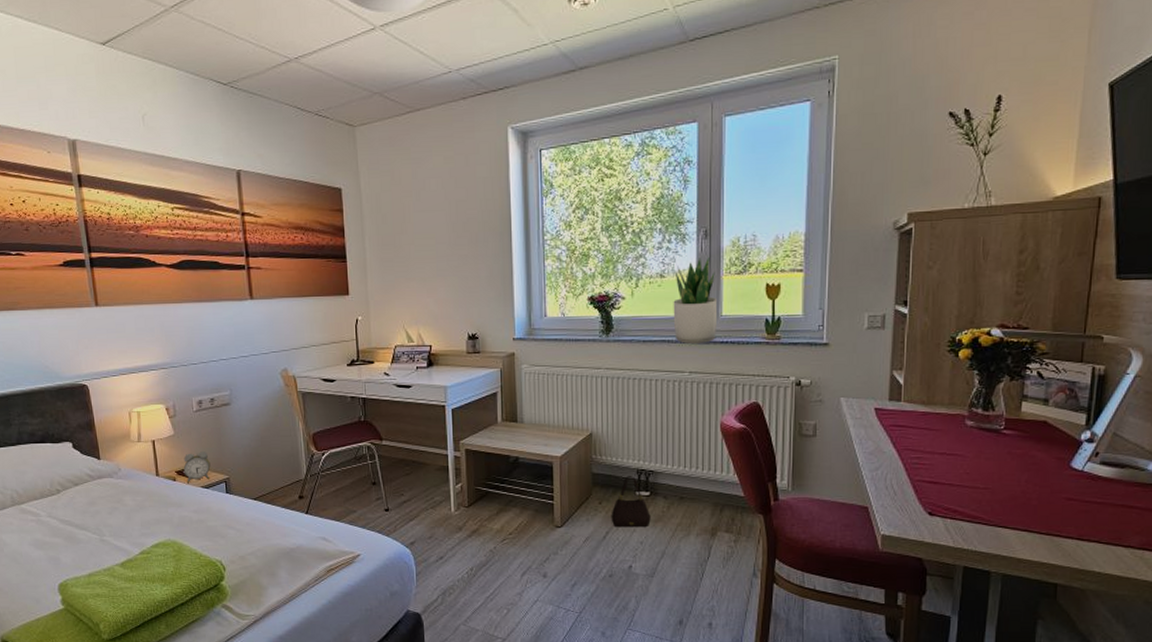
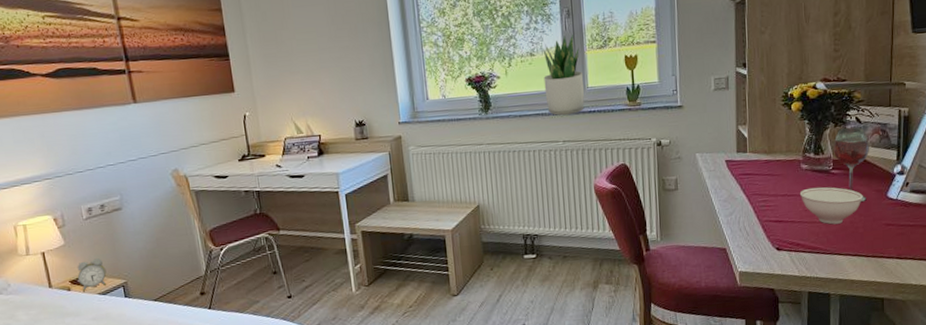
handbag: present [611,476,651,528] -> none [502,241,539,290]
bowl: none [961,448,1040,492] -> present [799,187,863,225]
wineglass: none [1007,382,1053,469] -> present [833,127,870,201]

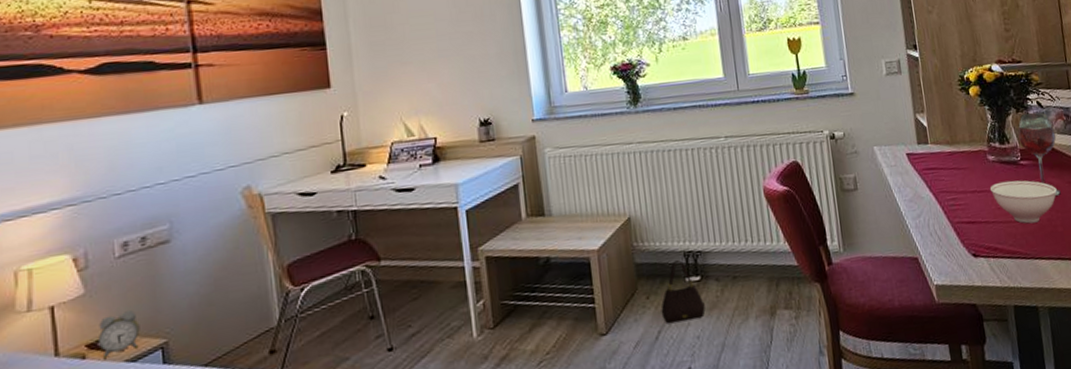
handbag: none [502,241,539,290] -> present [661,260,706,324]
planter: present [543,35,585,116] -> none [697,16,747,108]

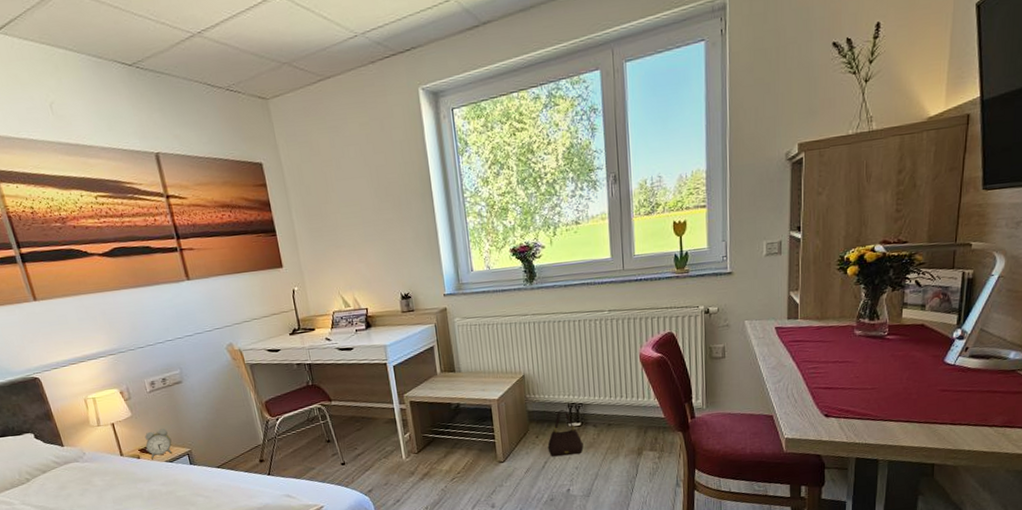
bowl: present [989,180,1057,224] -> none [851,353,919,391]
wineglass: present [1017,112,1061,196] -> none [890,291,929,367]

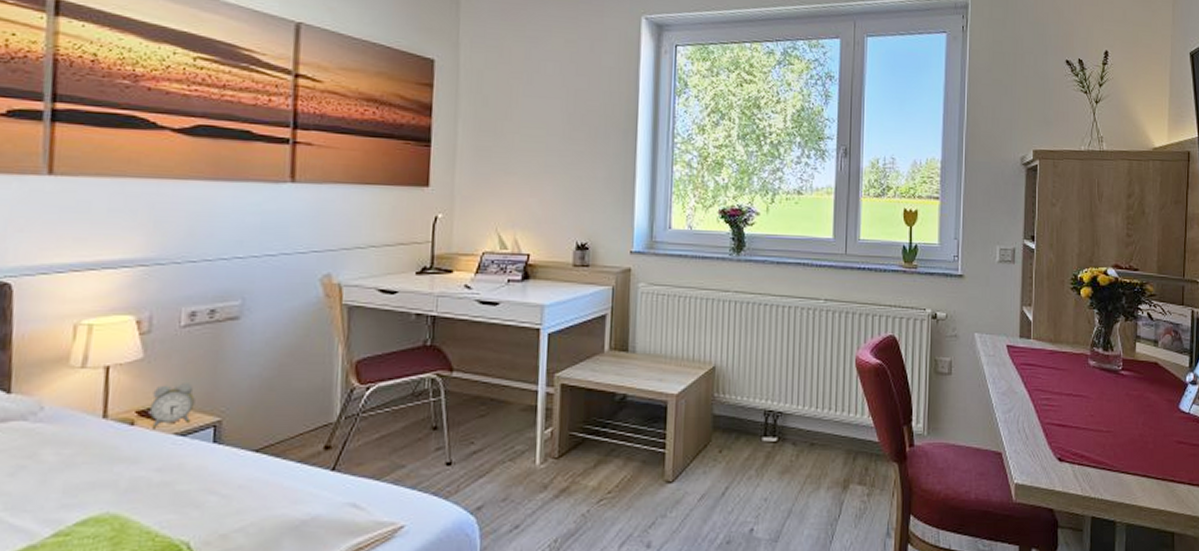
handbag: present [547,410,584,457] -> none [732,418,777,482]

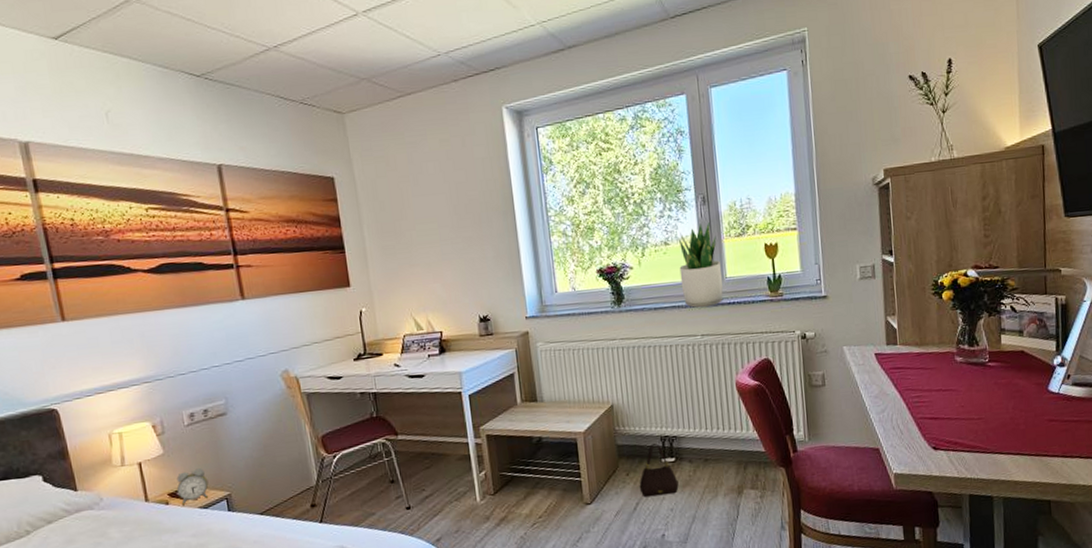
handbag: none [732,418,777,482] -> present [639,443,679,498]
planter: none [809,176,856,270] -> present [678,222,723,308]

